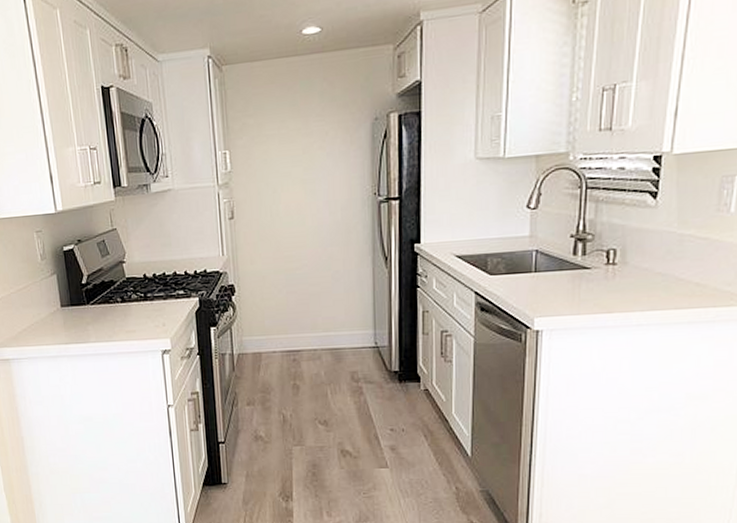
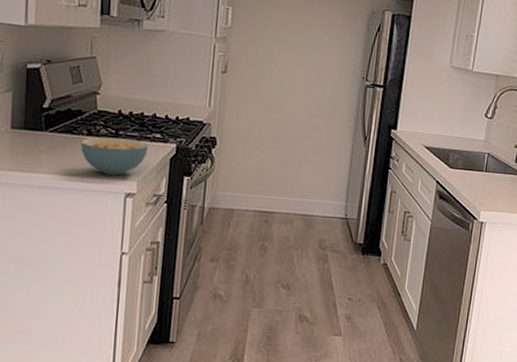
cereal bowl: none [117,299,175,336] -> present [80,136,149,176]

